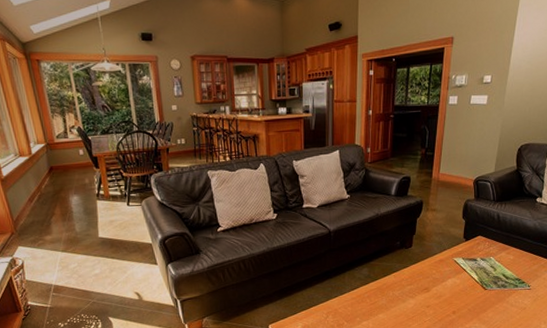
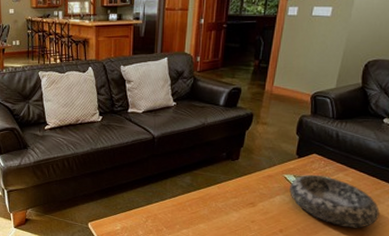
decorative bowl: none [460,255,538,303] -> present [289,174,380,228]

